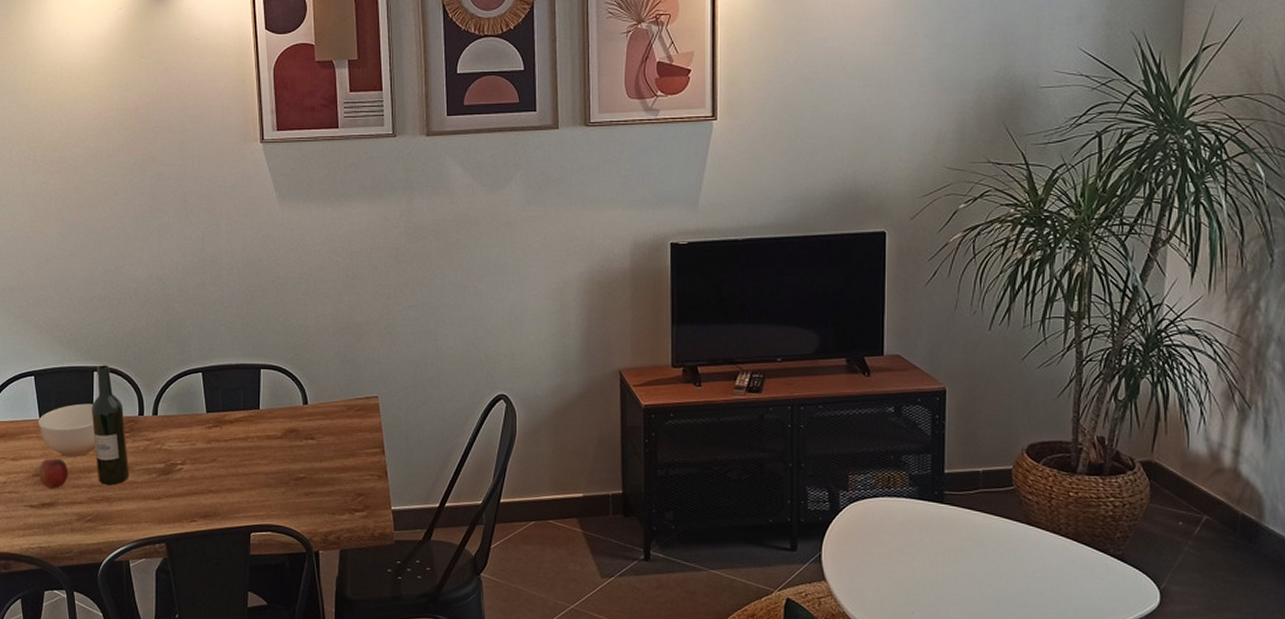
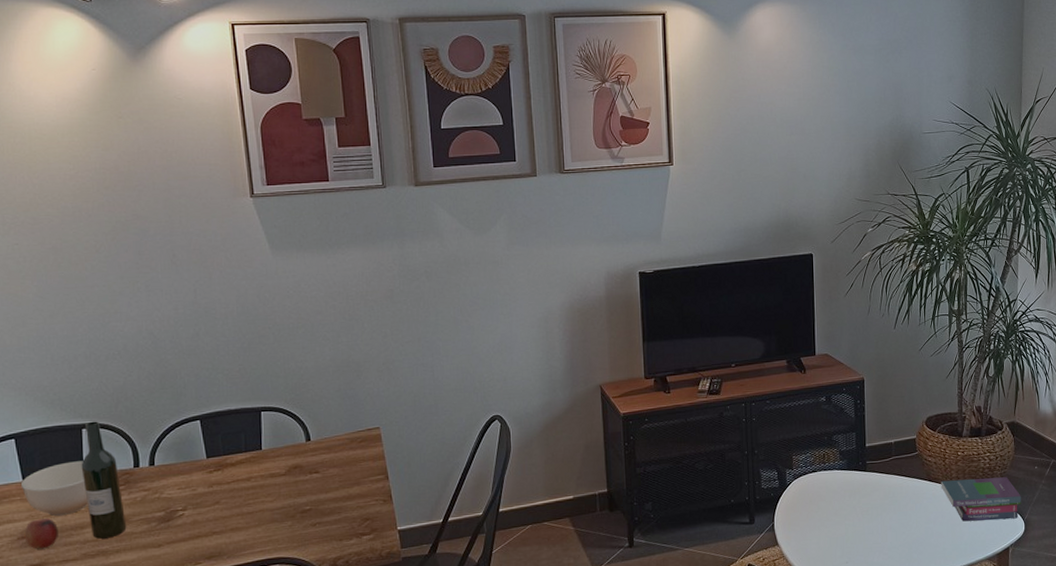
books: none [1044,526,1157,586] -> present [941,477,1021,522]

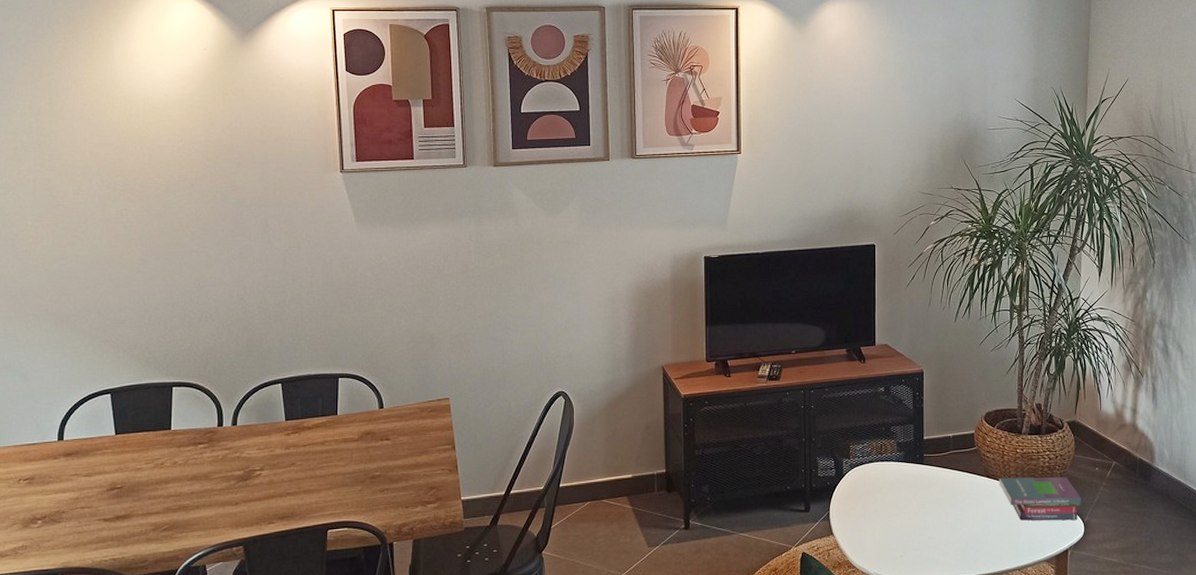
bowl: present [20,461,88,516] -> none [113,418,173,469]
fruit: present [24,518,58,549] -> none [113,472,144,501]
wine bottle: present [81,421,127,539] -> none [169,380,208,494]

